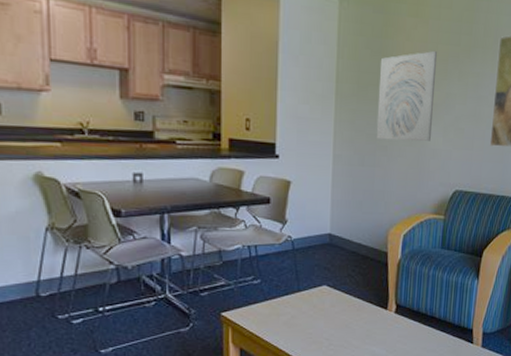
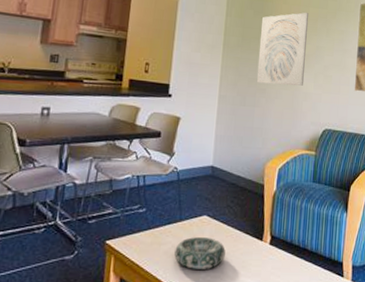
decorative bowl: none [295,308,348,339] -> present [174,237,226,269]

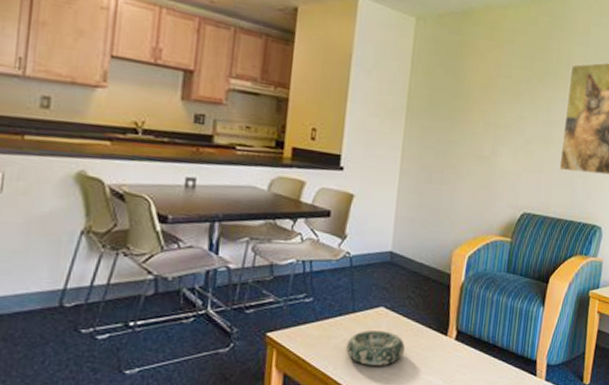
wall art: present [256,12,308,86] -> none [445,73,510,162]

